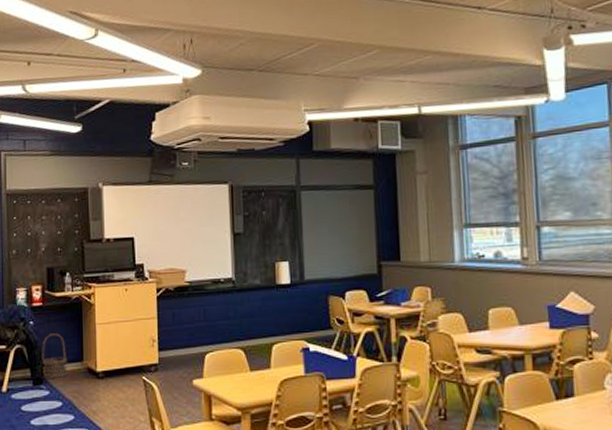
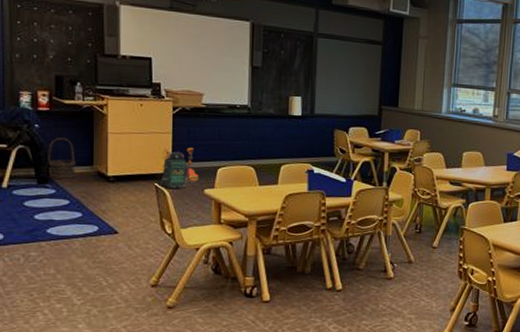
backpack: none [144,333,186,382] -> present [156,148,199,189]

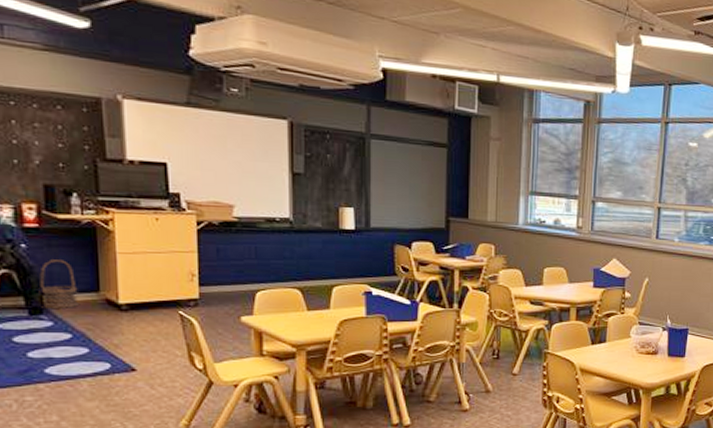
backpack: present [156,148,199,189] -> none [180,269,233,318]

